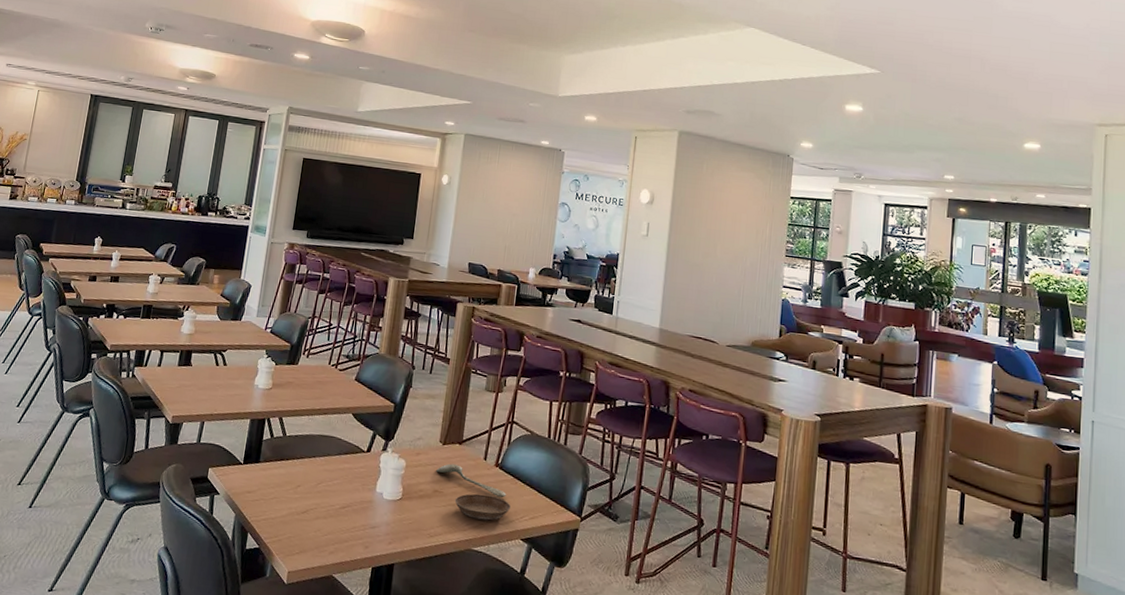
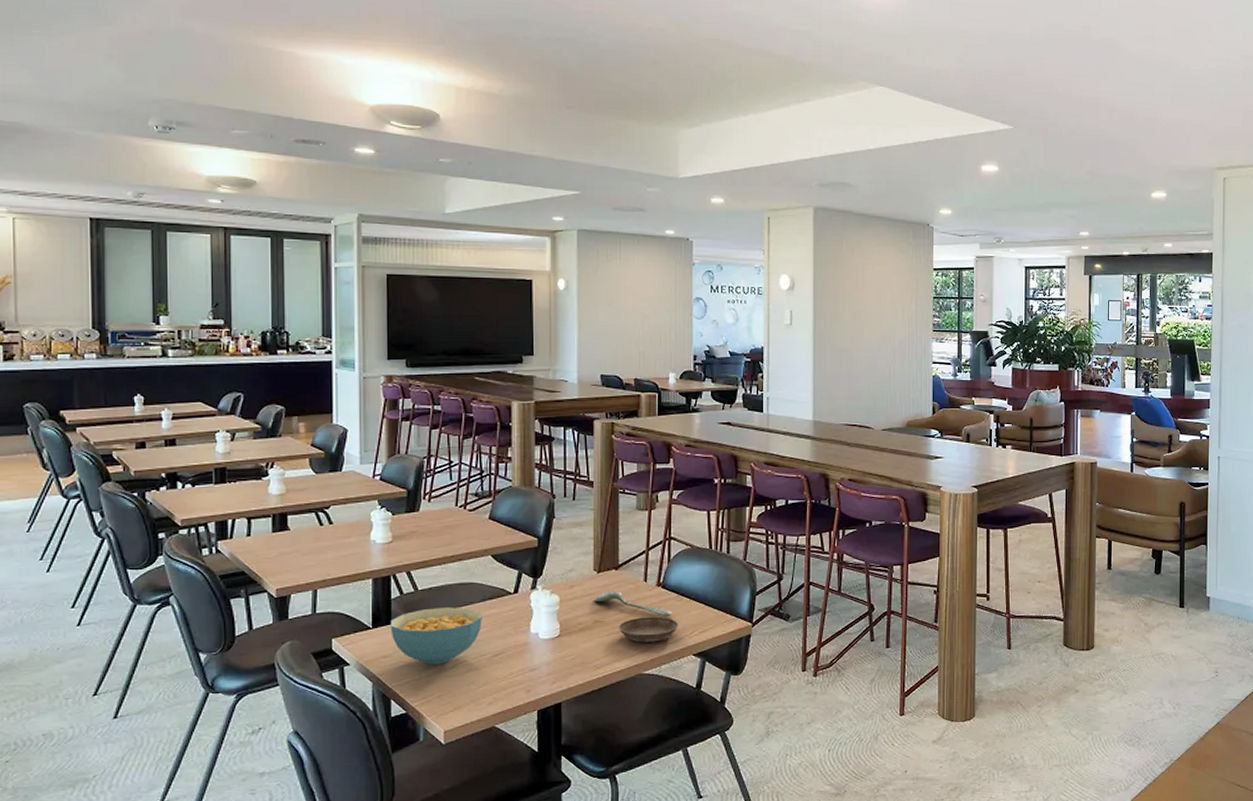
cereal bowl: none [257,453,337,508] -> present [390,607,482,665]

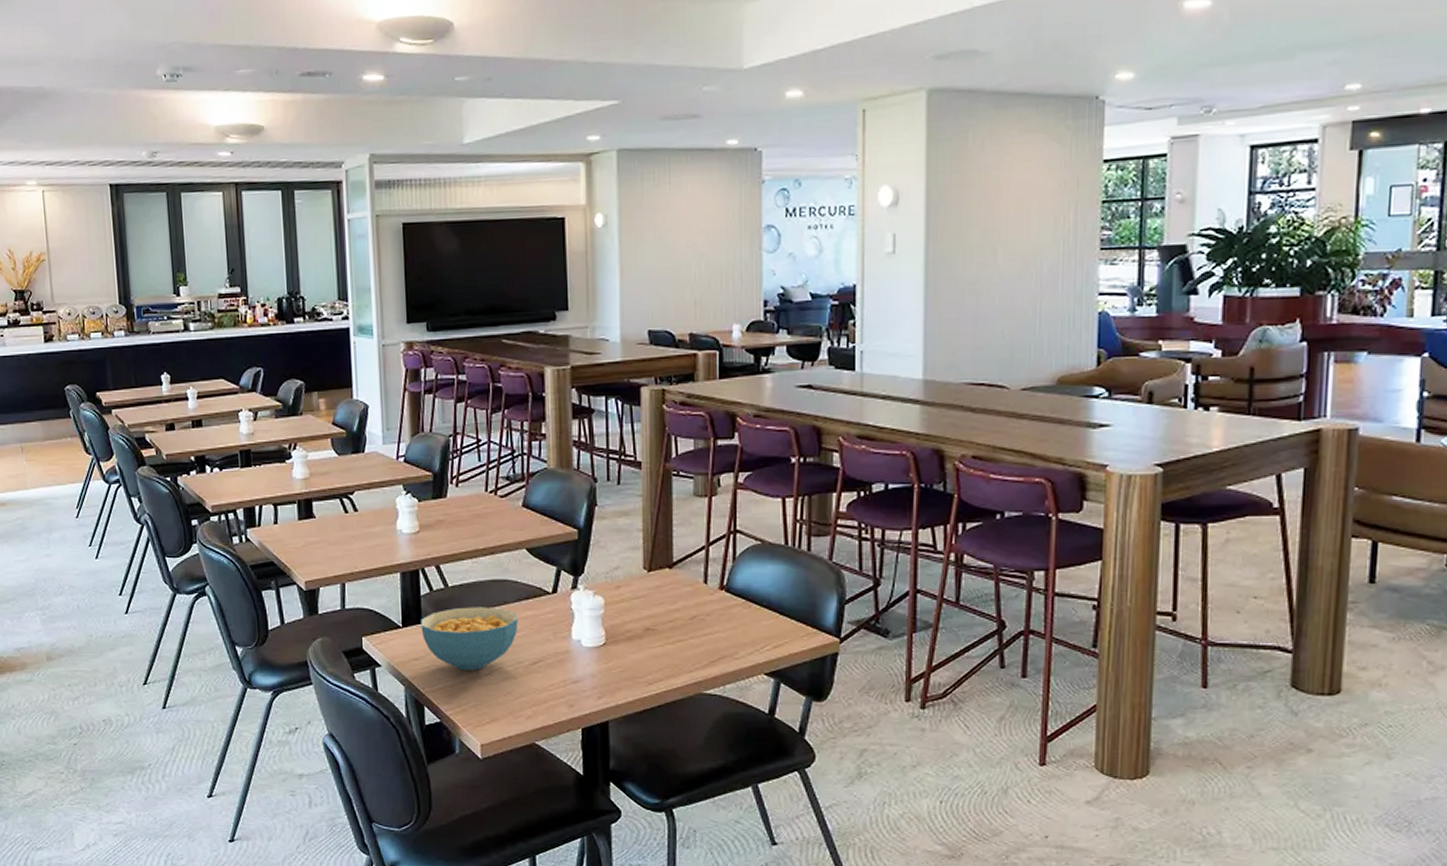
spoon: present [594,591,673,617] -> none [644,593,739,627]
saucer: present [618,616,679,643] -> none [673,626,747,656]

